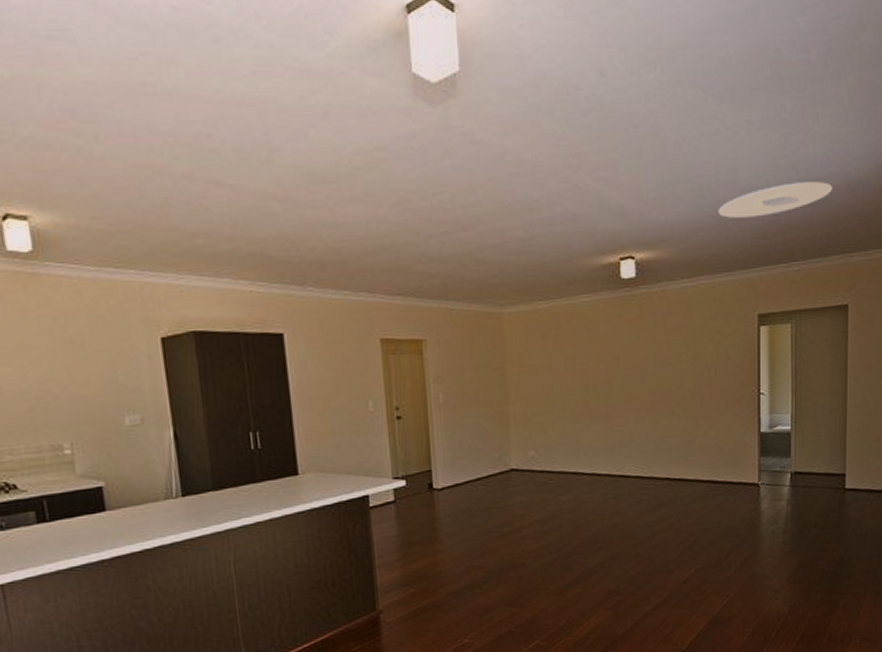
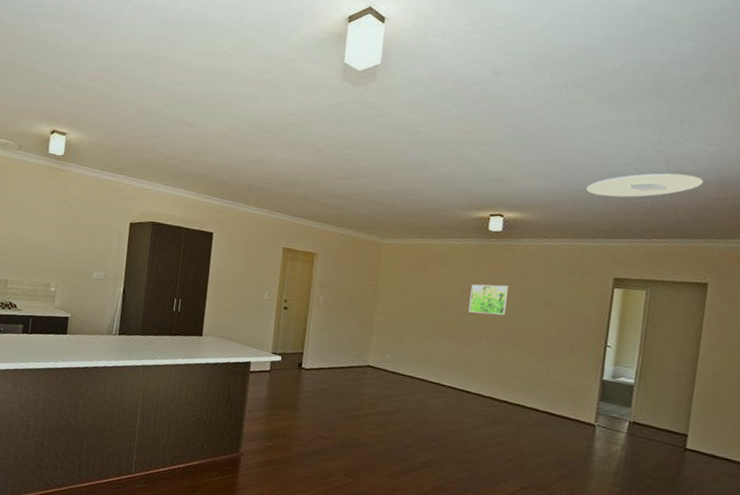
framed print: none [612,342,652,382] -> present [468,284,508,315]

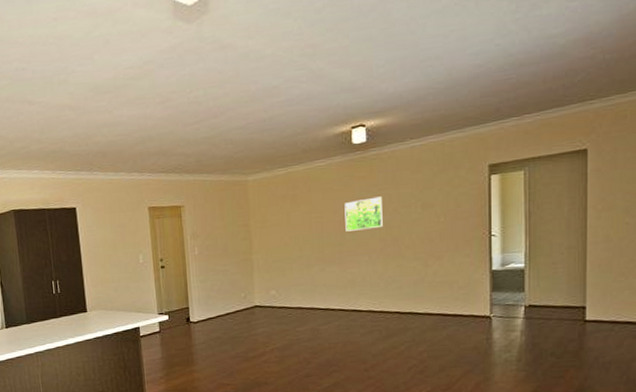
ceiling light: present [586,173,704,198] -> none [447,38,570,82]

